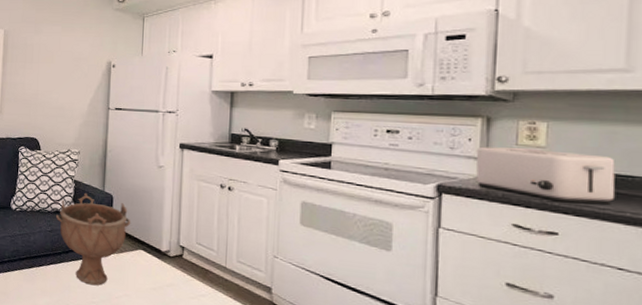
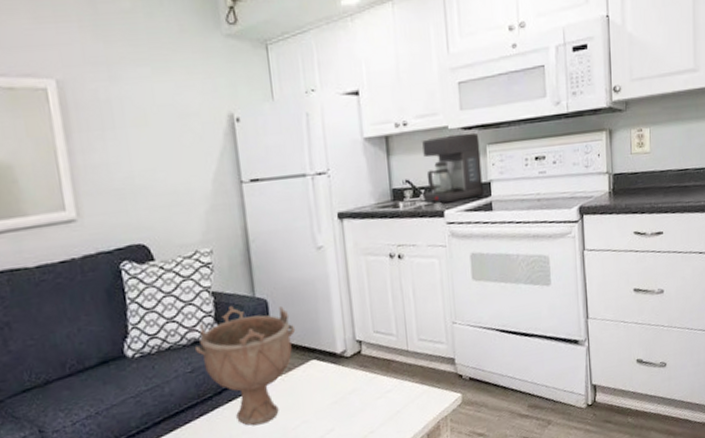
coffee maker: none [259,99,324,155] -> present [422,133,483,203]
toaster: present [475,146,616,205] -> none [604,153,695,204]

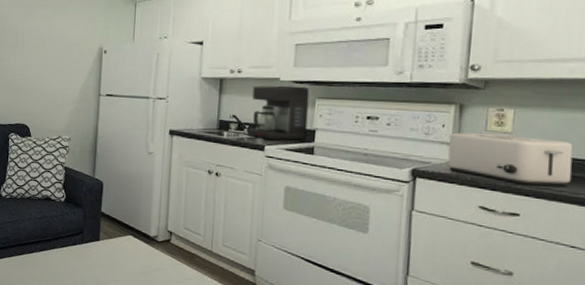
decorative bowl: present [194,305,296,426] -> none [45,179,121,271]
toaster: none [604,153,695,204] -> present [448,132,573,188]

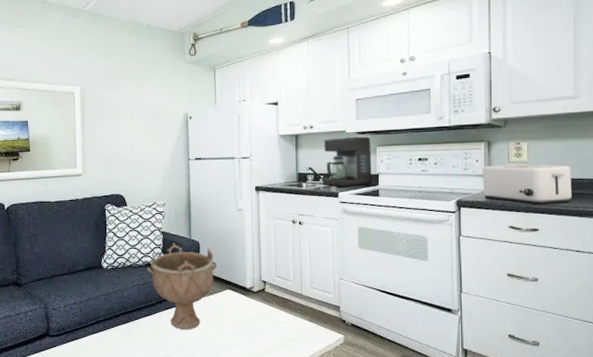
decorative bowl: none [45,179,121,271] -> present [146,242,218,330]

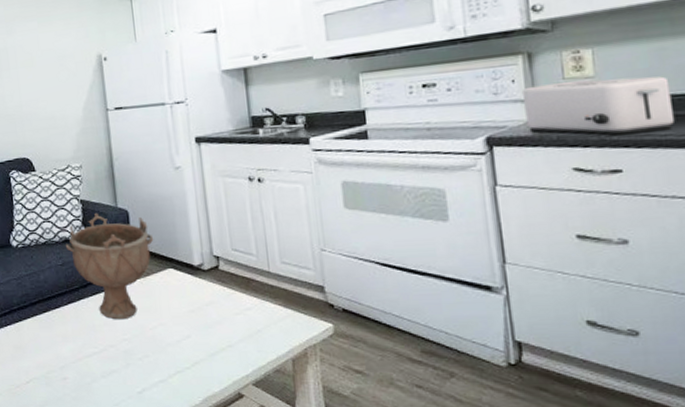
coffee maker: present [322,137,372,187] -> none [284,63,356,131]

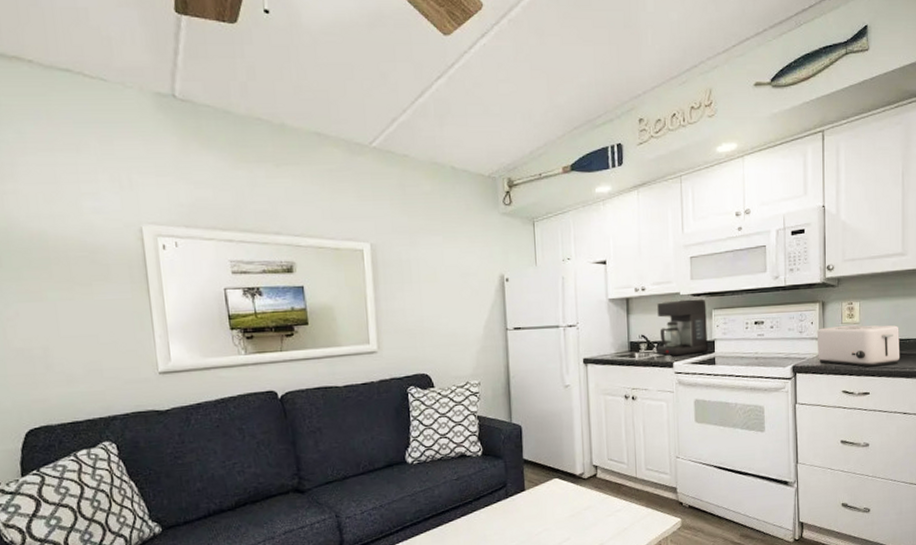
decorative bowl: present [65,212,154,320] -> none [460,428,543,529]
coffee maker: none [284,63,356,131] -> present [655,299,708,356]

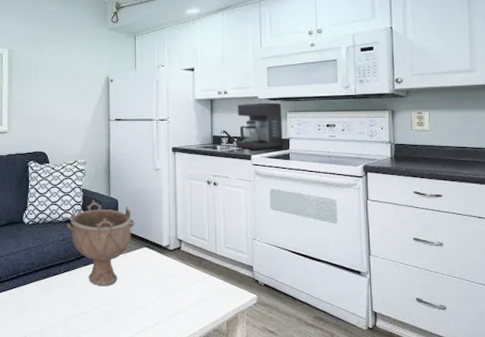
decorative bowl: none [460,428,543,529] -> present [66,200,135,287]
toaster: present [816,325,900,368] -> none [386,132,473,171]

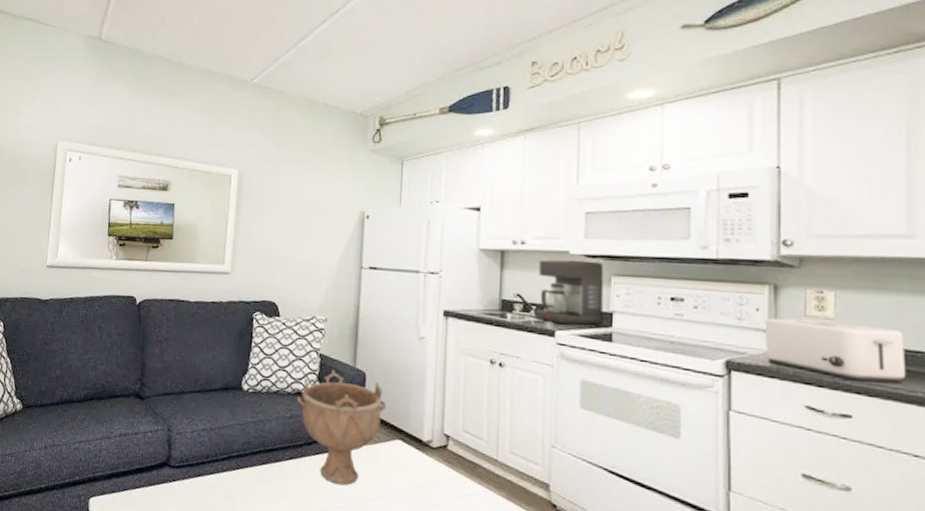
toaster: none [386,132,473,171] -> present [764,317,907,384]

